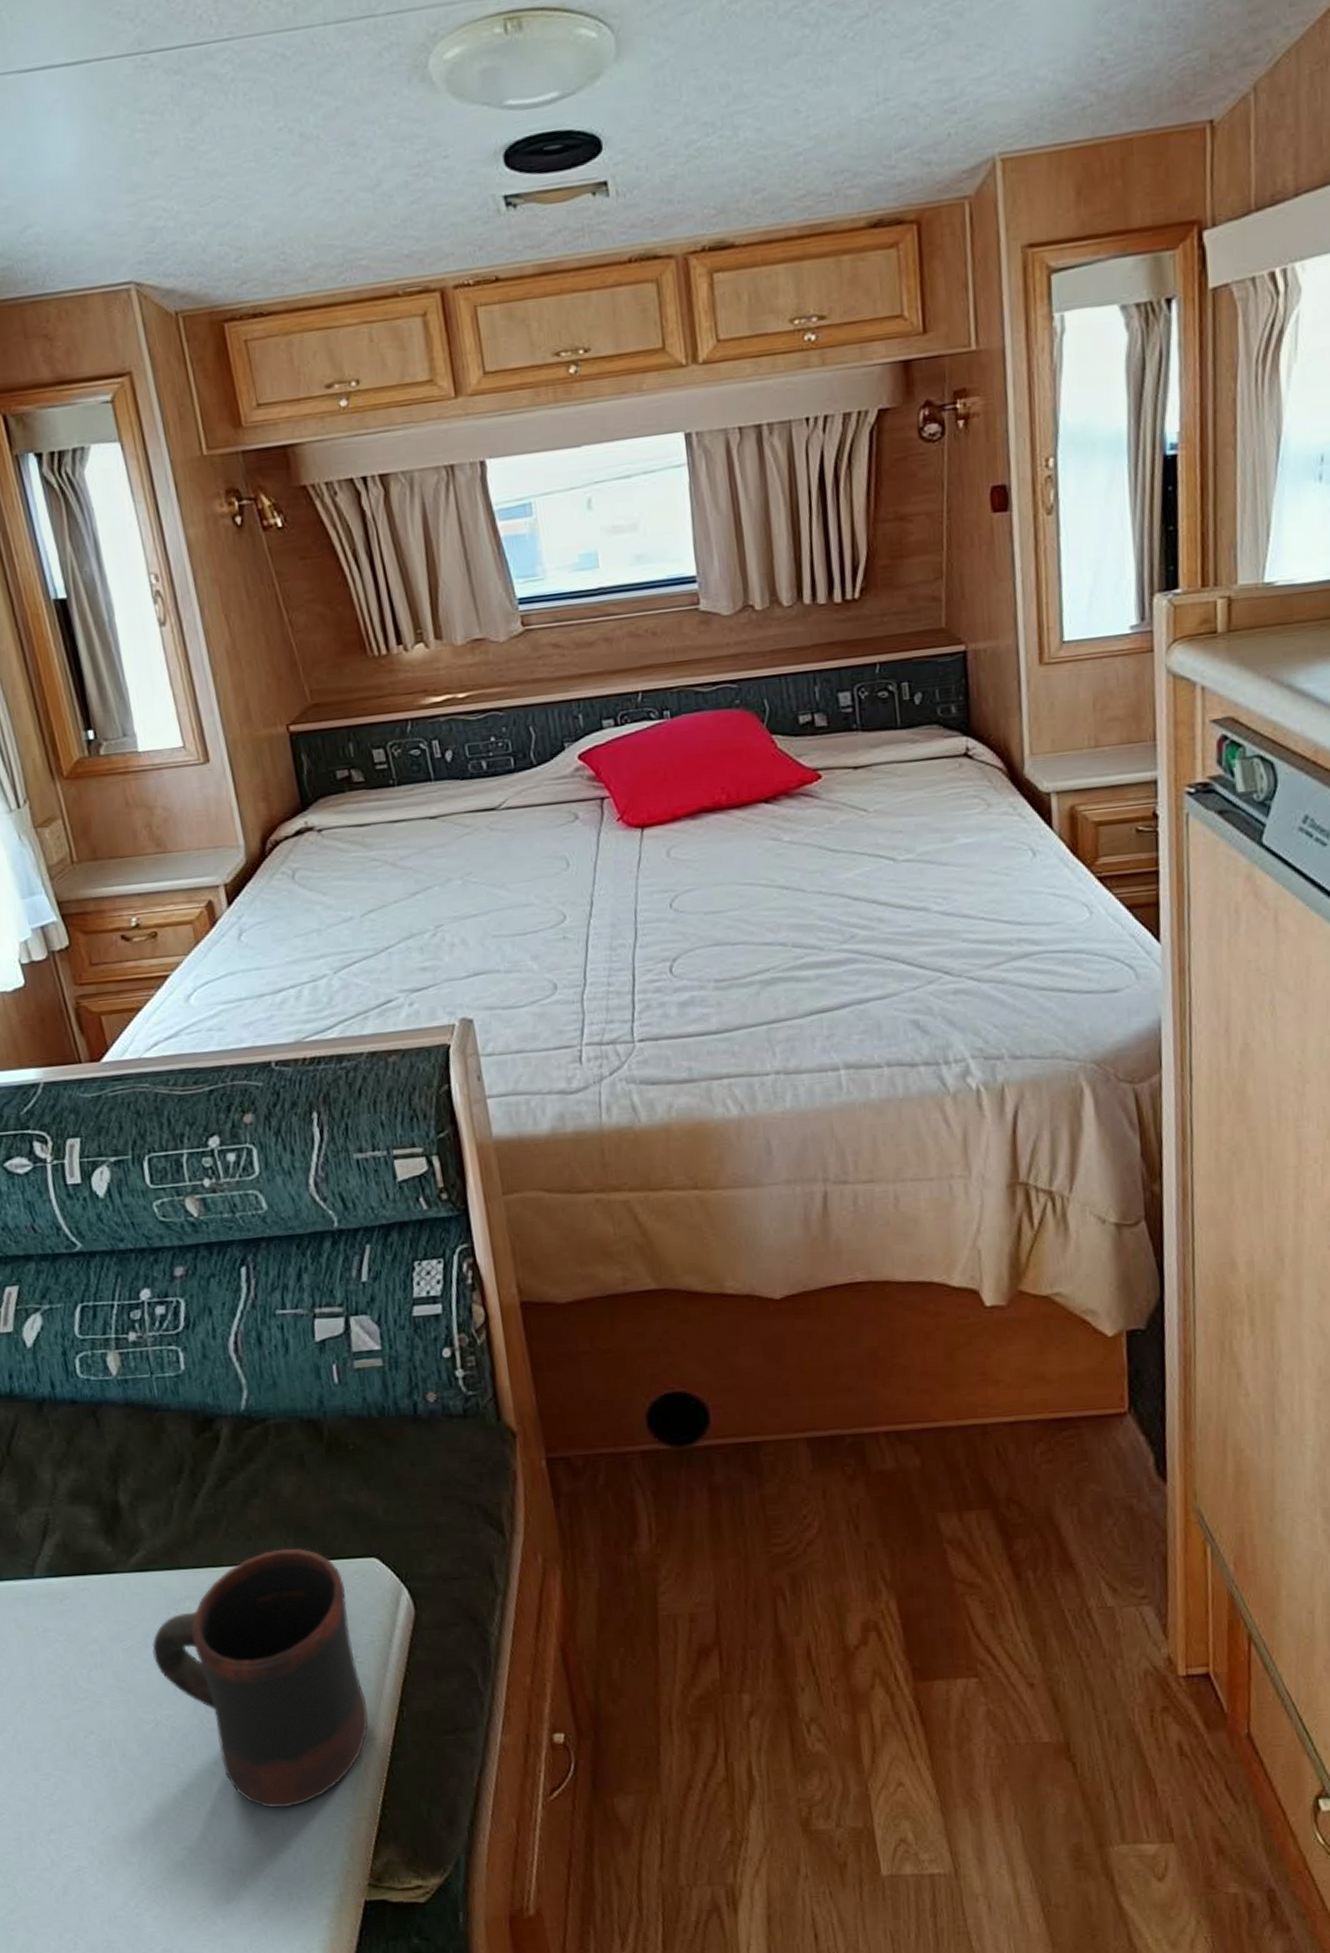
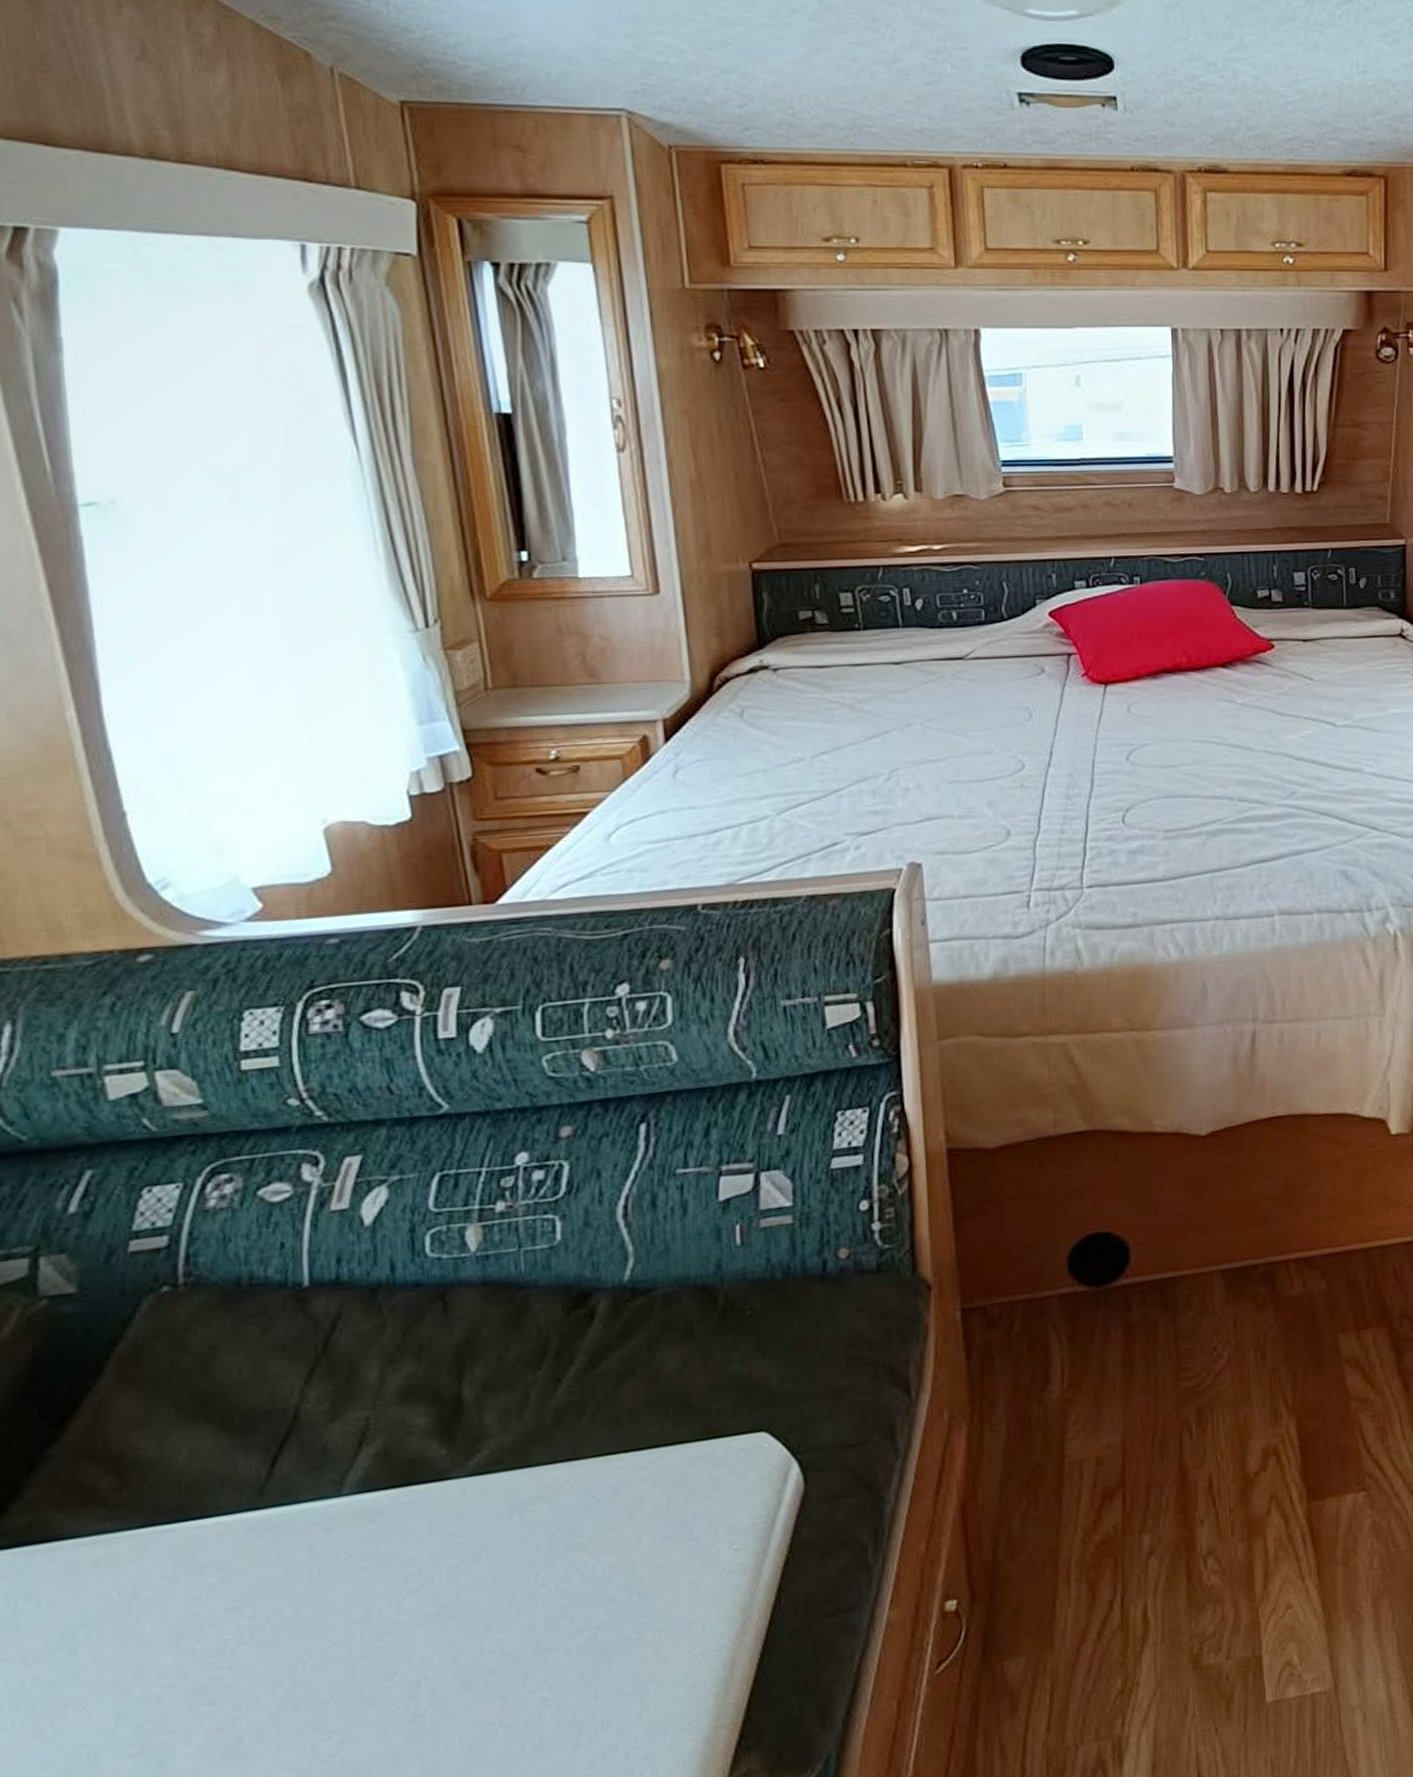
mug: present [152,1547,368,1809] -> none [485,1429,741,1731]

